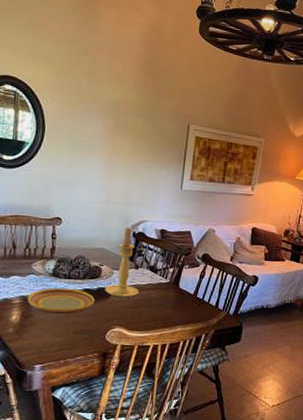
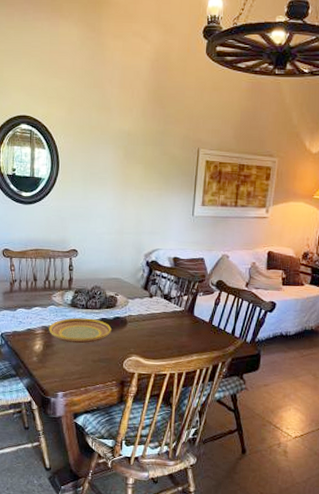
candle holder: present [105,226,139,298] -> none [121,256,154,327]

